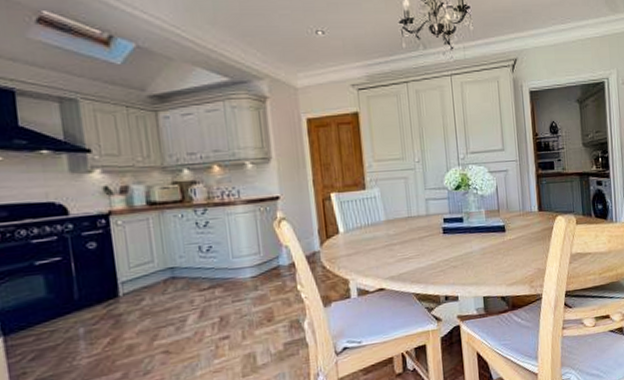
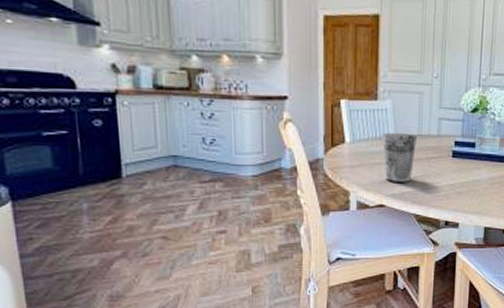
cup: none [374,216,408,265] -> present [382,132,416,182]

